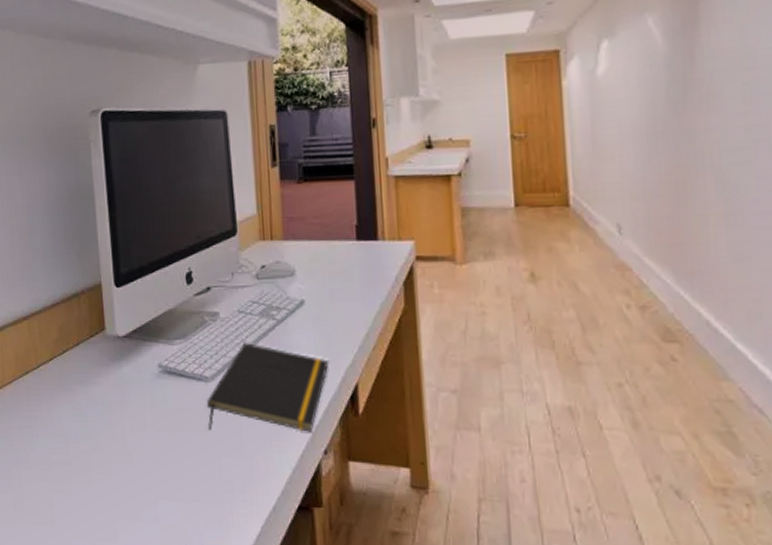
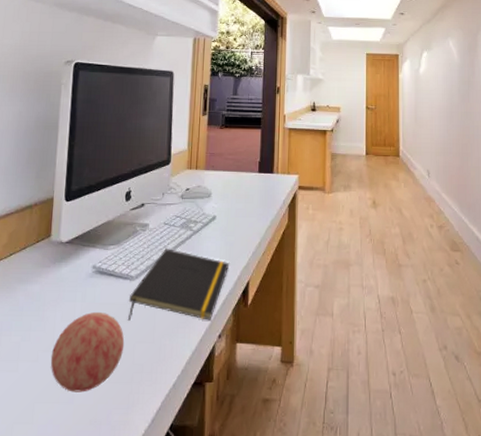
decorative ball: none [125,419,208,511] -> present [50,312,125,392]

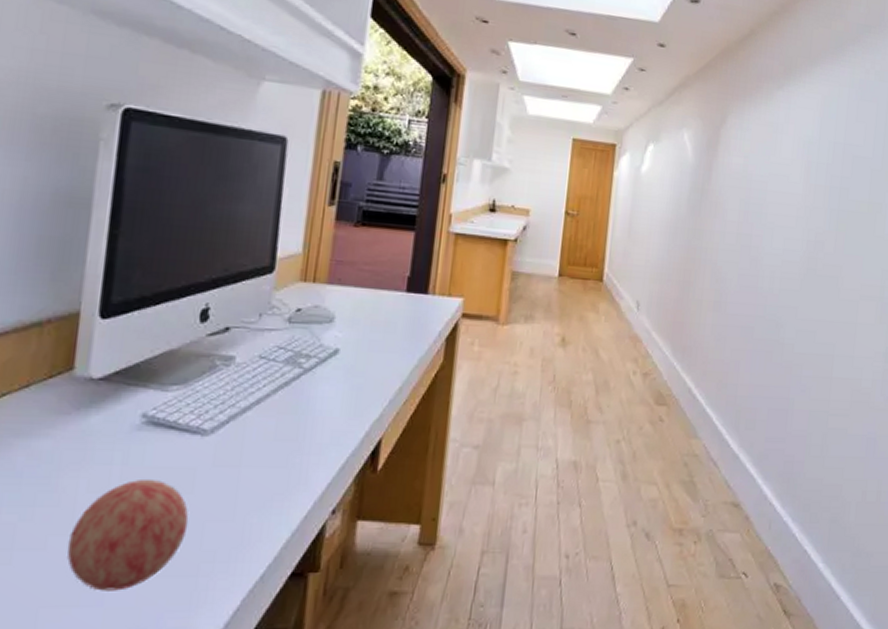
notepad: present [127,249,230,321] -> none [194,392,355,491]

